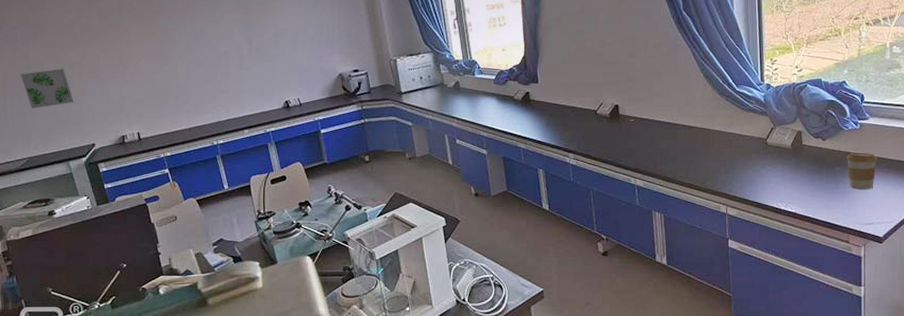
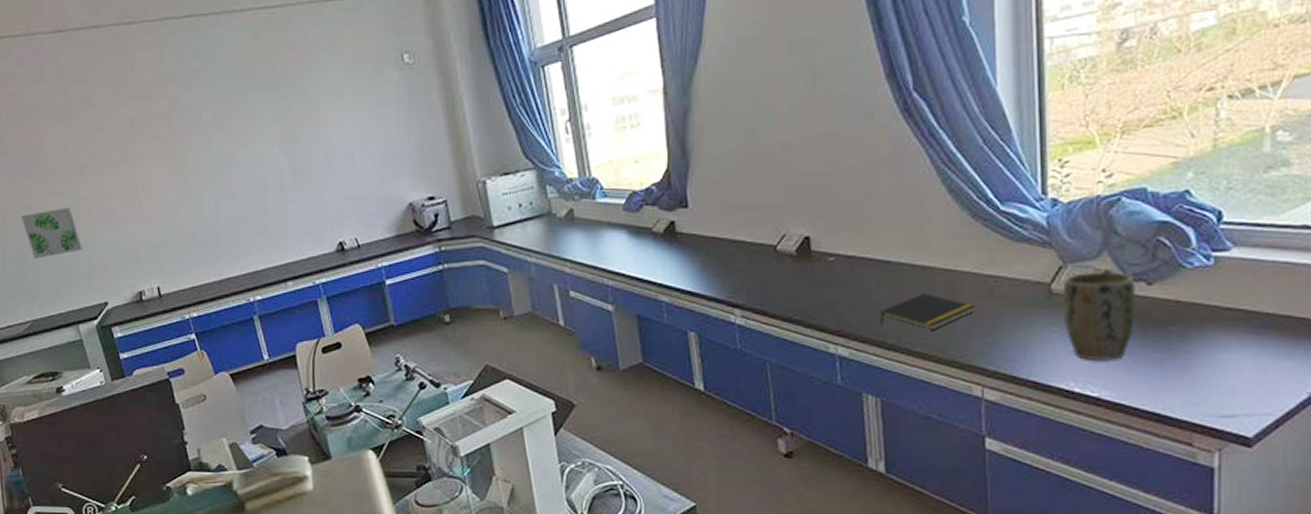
notepad: none [663,144,723,168] -> present [879,294,977,330]
plant pot: none [773,131,815,188] -> present [1062,271,1135,360]
coffee cup: present [846,152,878,189] -> none [1189,303,1246,362]

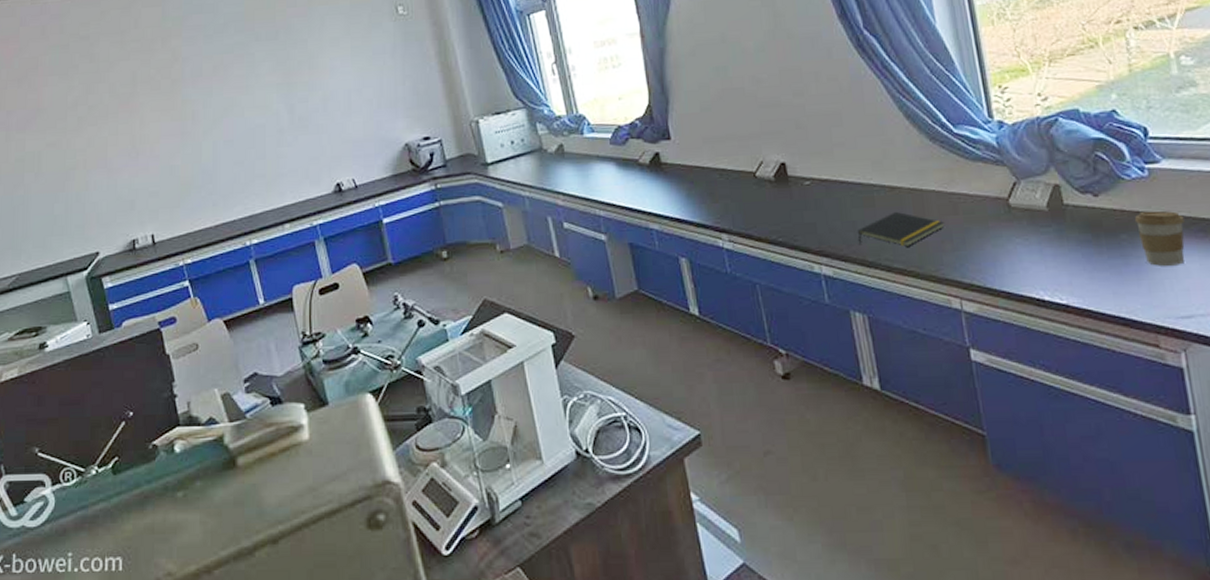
wall art: present [20,208,83,259] -> none [13,159,76,211]
plant pot: present [1062,271,1135,360] -> none [1020,185,1089,269]
coffee cup: none [1189,303,1246,362] -> present [1134,210,1185,266]

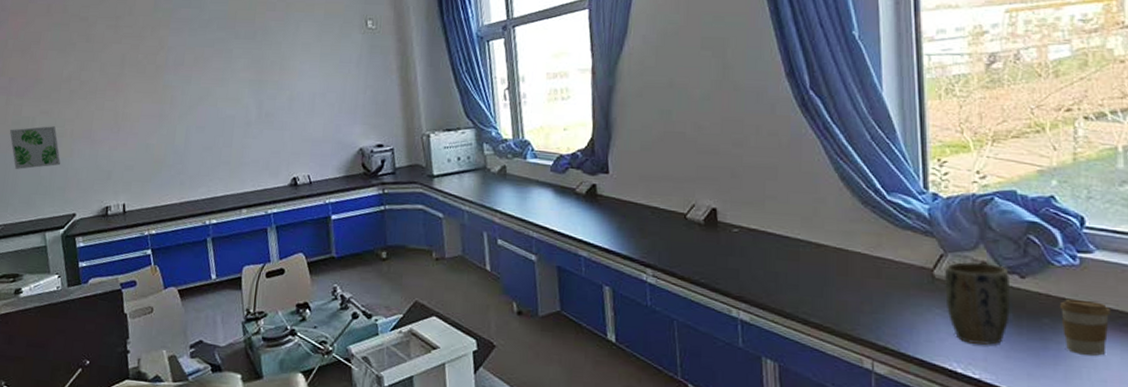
wall art: none [13,159,76,211] -> present [9,126,61,169]
notepad: present [857,212,945,247] -> none [778,269,867,303]
plant pot: none [1020,185,1089,269] -> present [944,262,1010,345]

